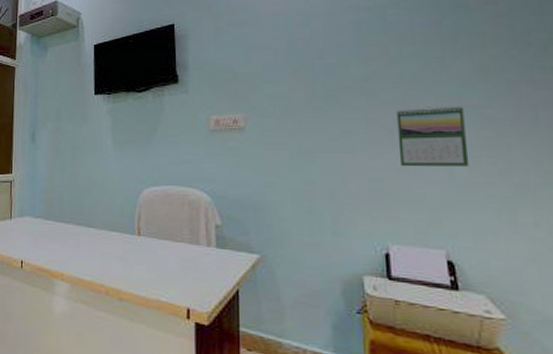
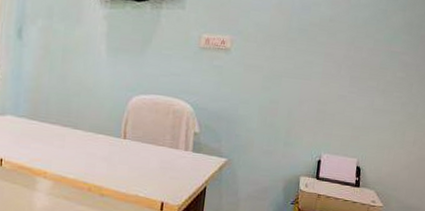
calendar: present [396,106,470,167] -> none [341,48,391,98]

